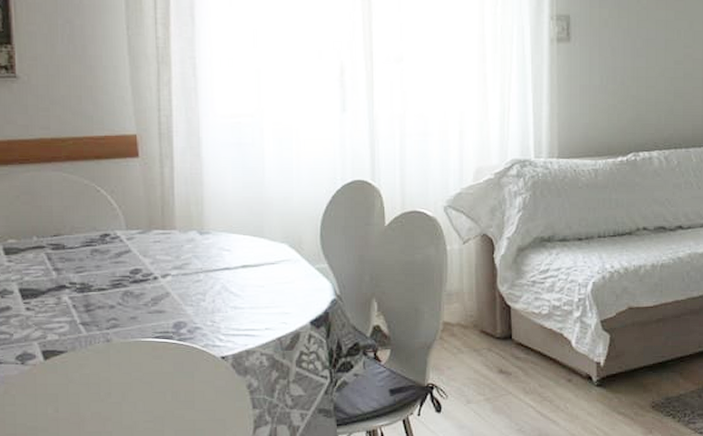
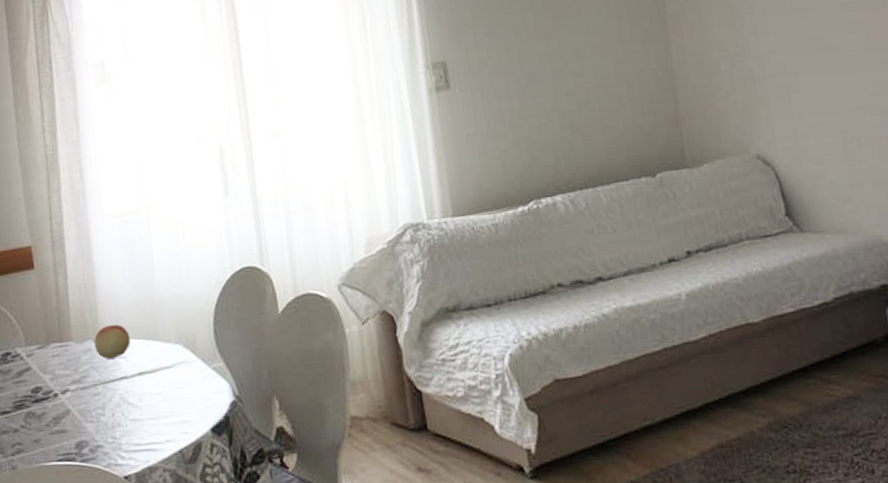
fruit: none [199,219,235,250] -> present [94,324,130,359]

